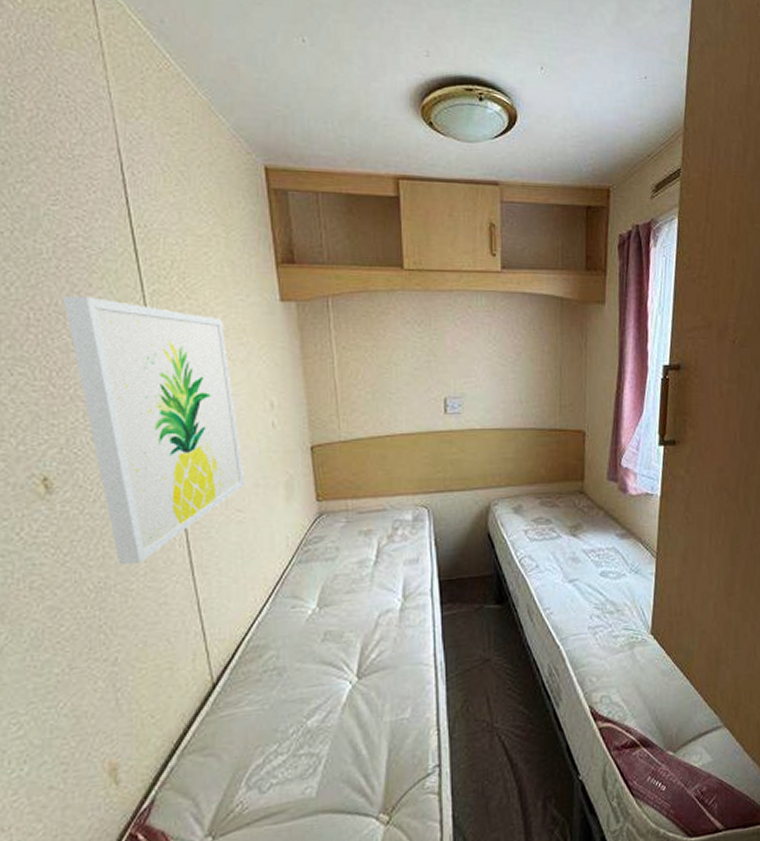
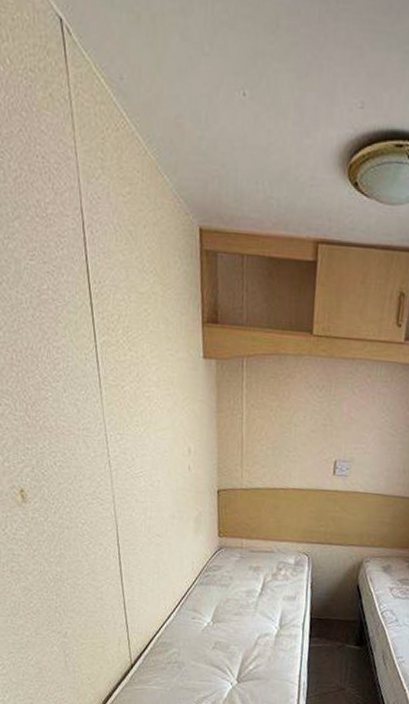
wall art: present [62,297,245,565] -> none [36,342,164,566]

